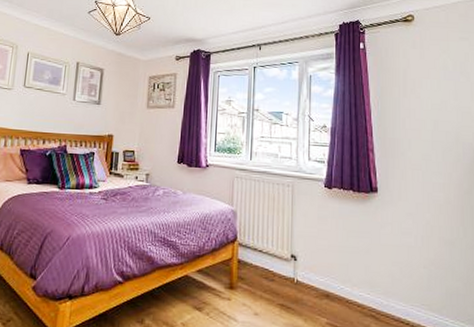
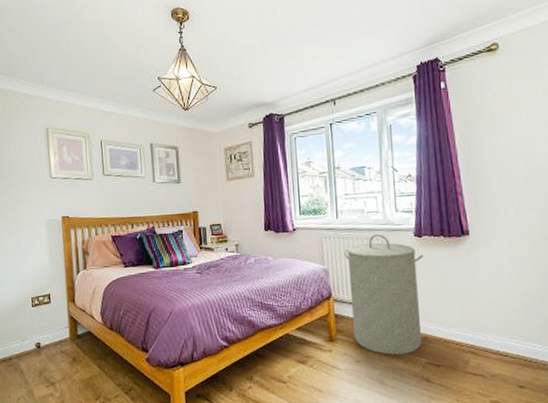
laundry hamper: none [254,180,332,312] -> present [344,233,424,355]

